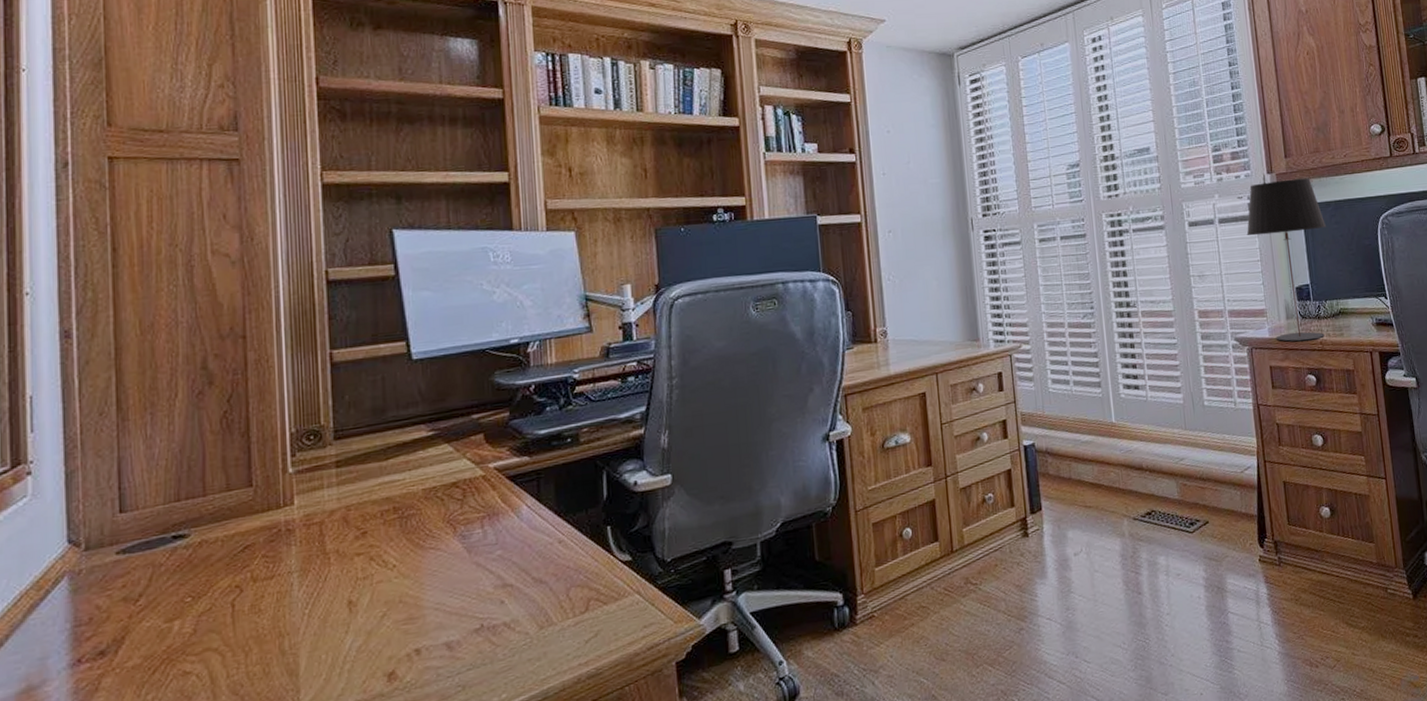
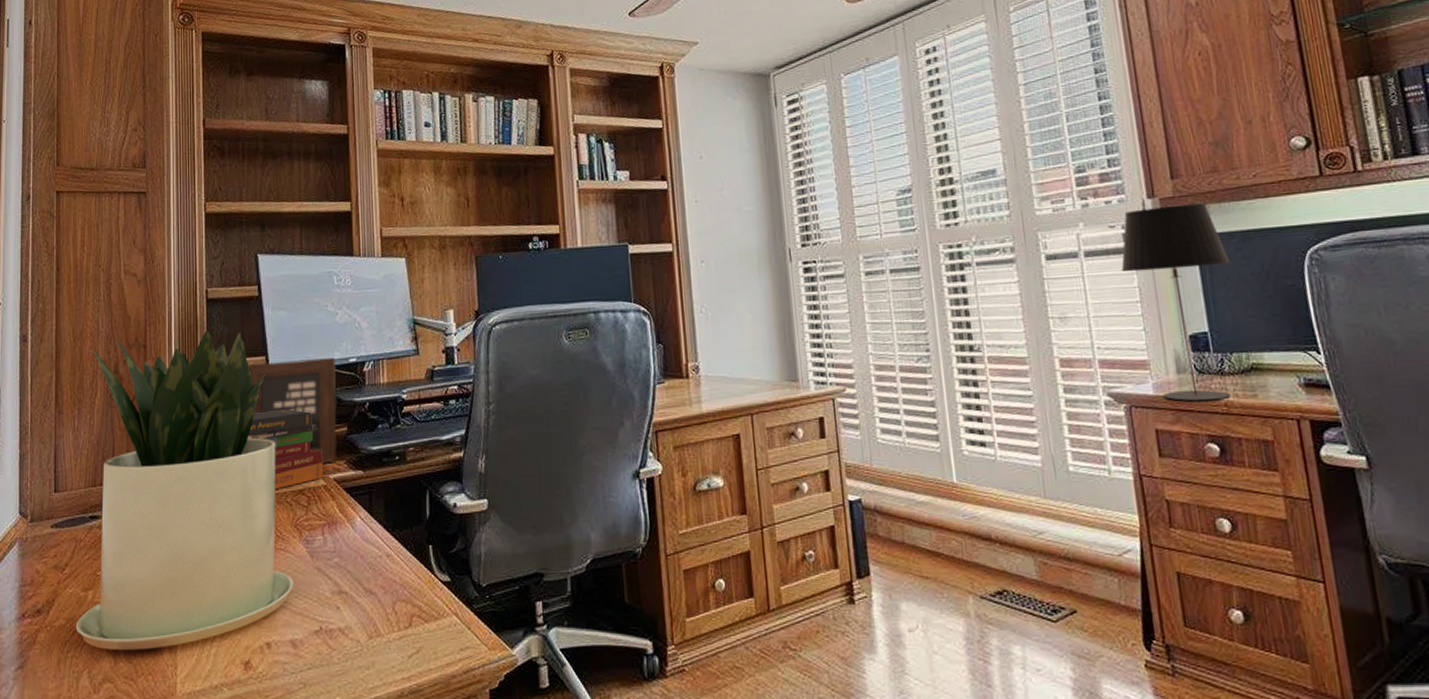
planter: none [156,316,447,685] -> present [75,330,293,651]
picture frame: none [384,339,498,452] -> present [248,358,338,463]
books: none [386,396,482,484] -> present [248,408,324,489]

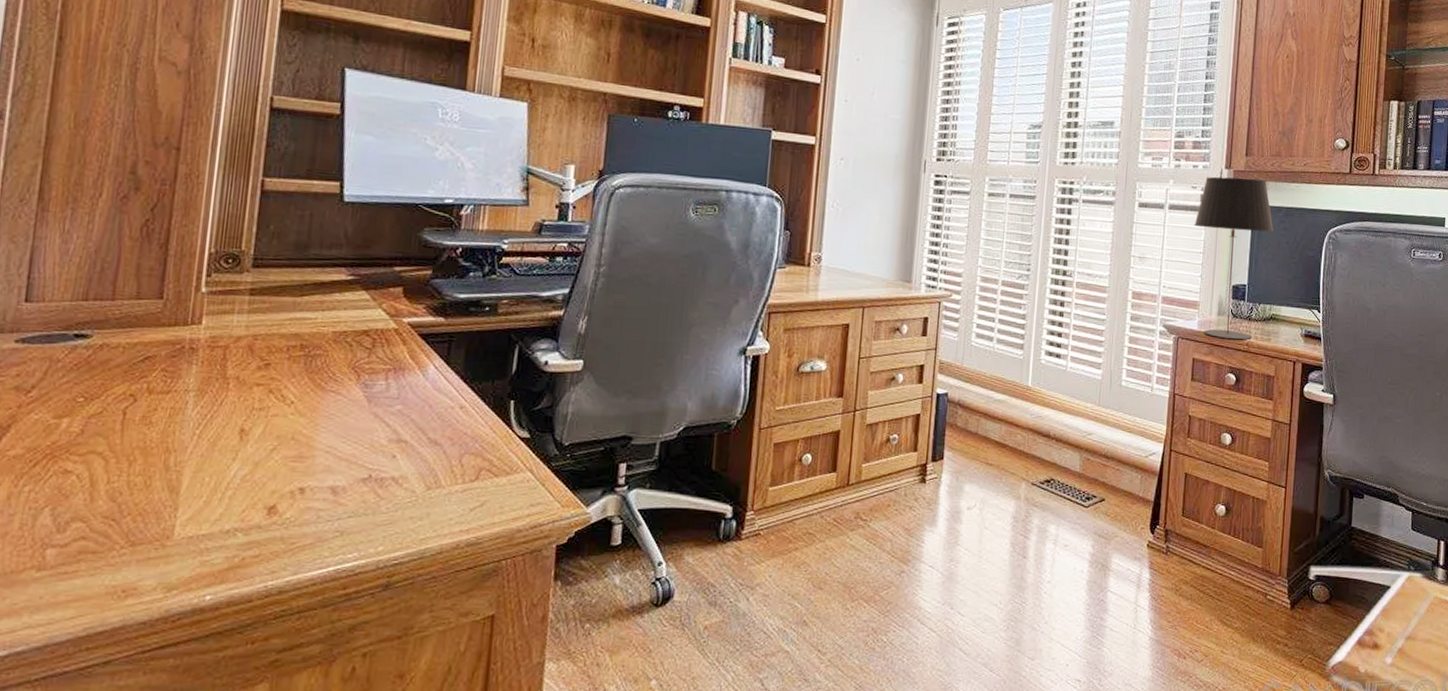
planter: present [75,330,293,651] -> none [38,132,343,488]
picture frame: present [248,358,338,463] -> none [316,188,429,305]
books: present [248,408,324,489] -> none [305,241,398,327]

